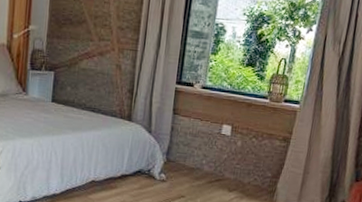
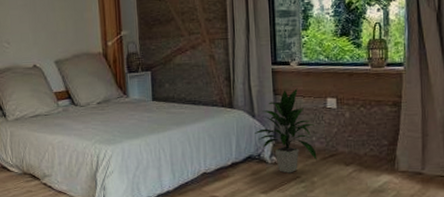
indoor plant: none [148,110,207,192] -> present [255,88,317,173]

